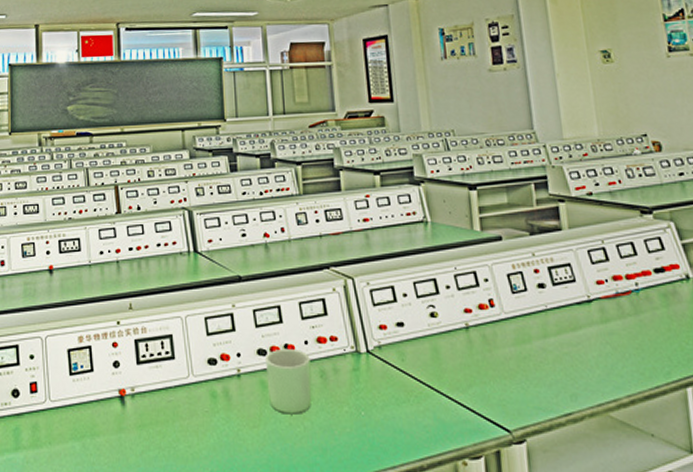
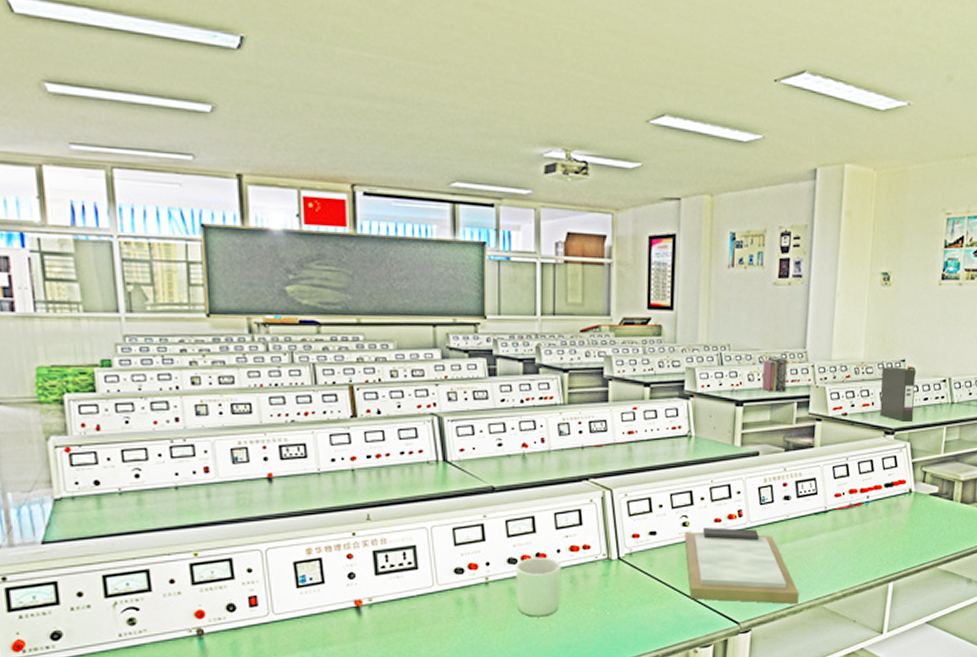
clipboard: none [434,319,577,410] -> present [684,528,799,604]
books: none [490,139,520,175] -> present [761,357,788,393]
binder: none [621,142,672,201] -> present [879,367,916,423]

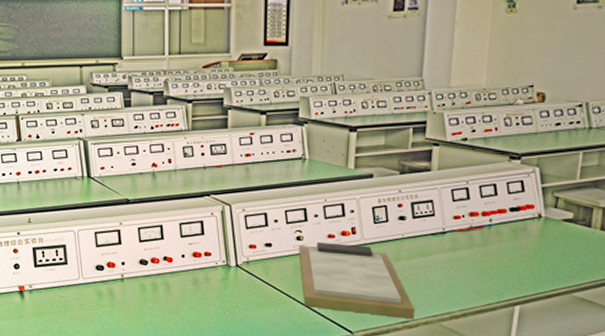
mug: present [516,556,561,617] -> none [146,260,185,312]
books: present [761,357,788,393] -> none [375,85,404,119]
binder: present [879,367,916,423] -> none [504,93,547,148]

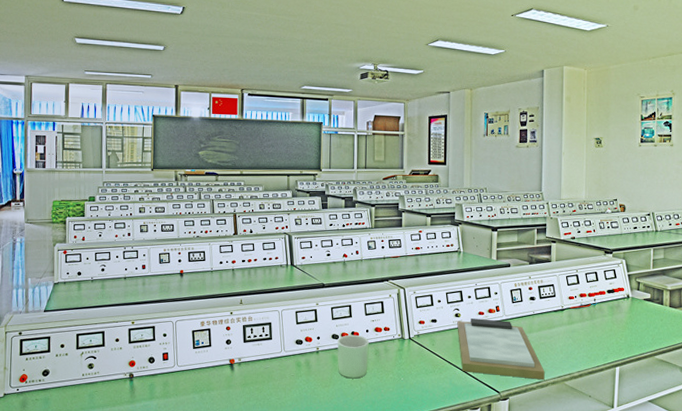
mug: none [146,260,185,312] -> present [337,334,369,379]

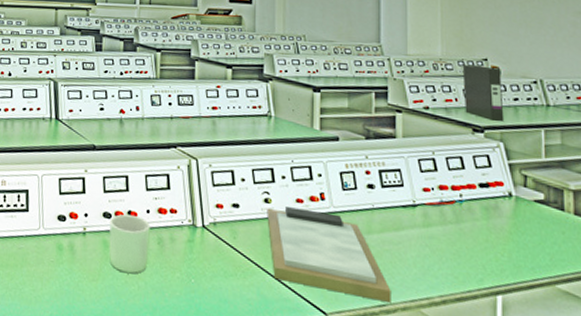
binder: none [599,204,627,245] -> present [462,64,505,122]

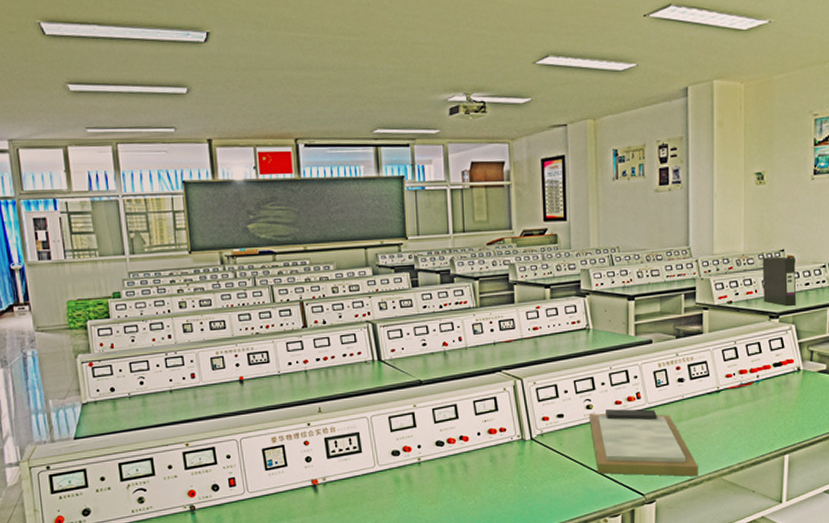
mug: present [109,214,150,275] -> none [443,439,483,492]

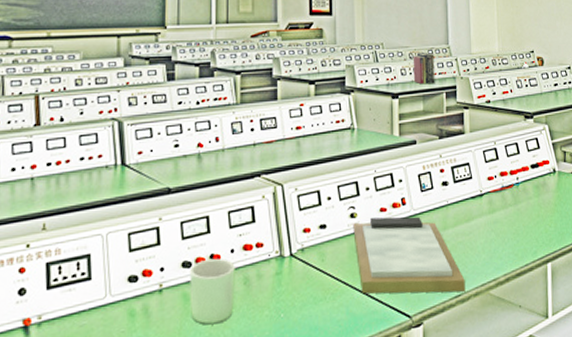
mug: none [443,439,483,492] -> present [189,258,235,325]
books: none [650,255,674,287] -> present [412,53,435,85]
binder: present [762,256,797,307] -> none [515,57,548,107]

